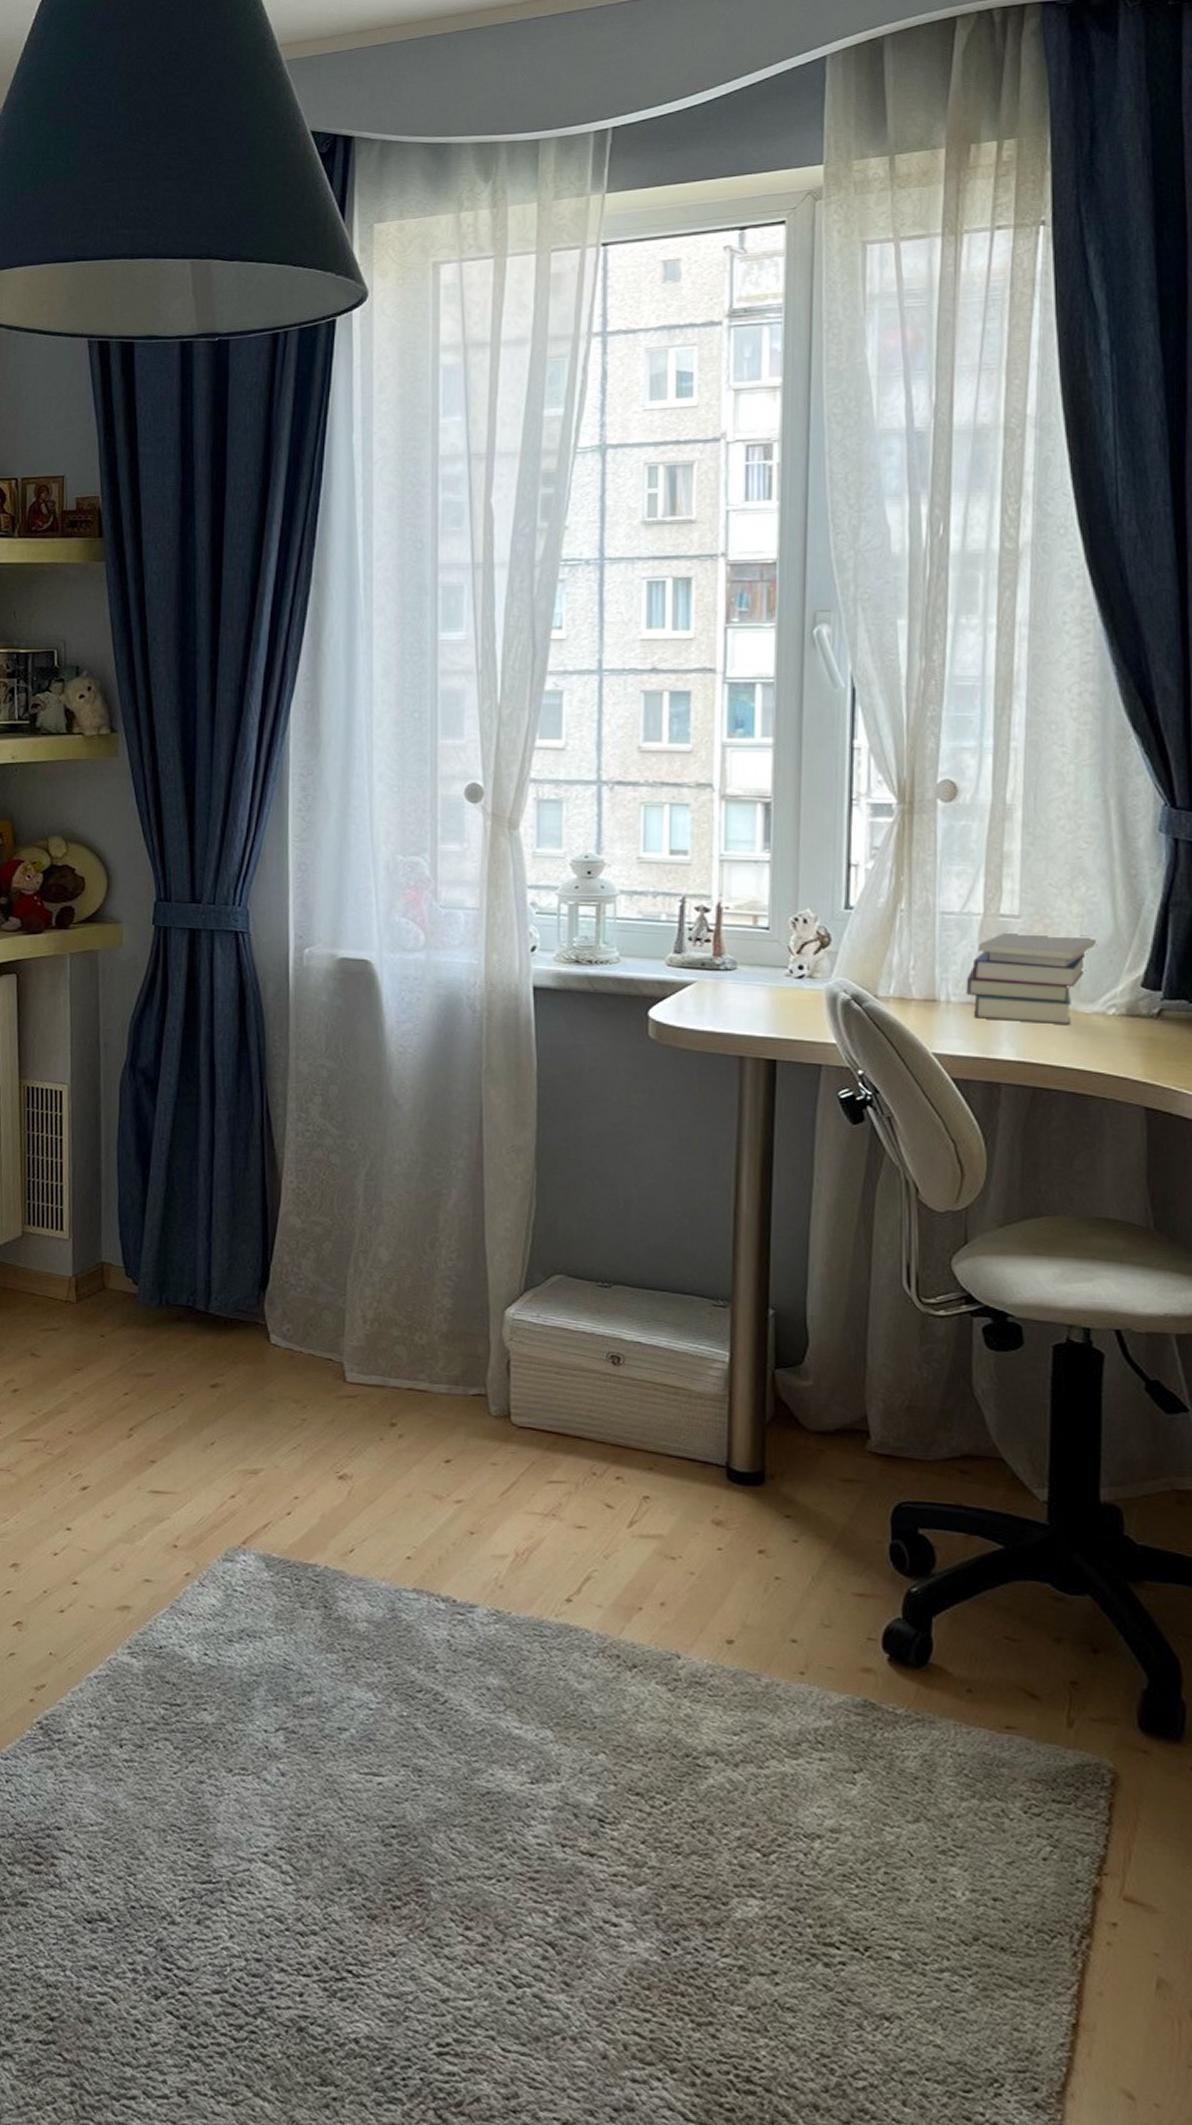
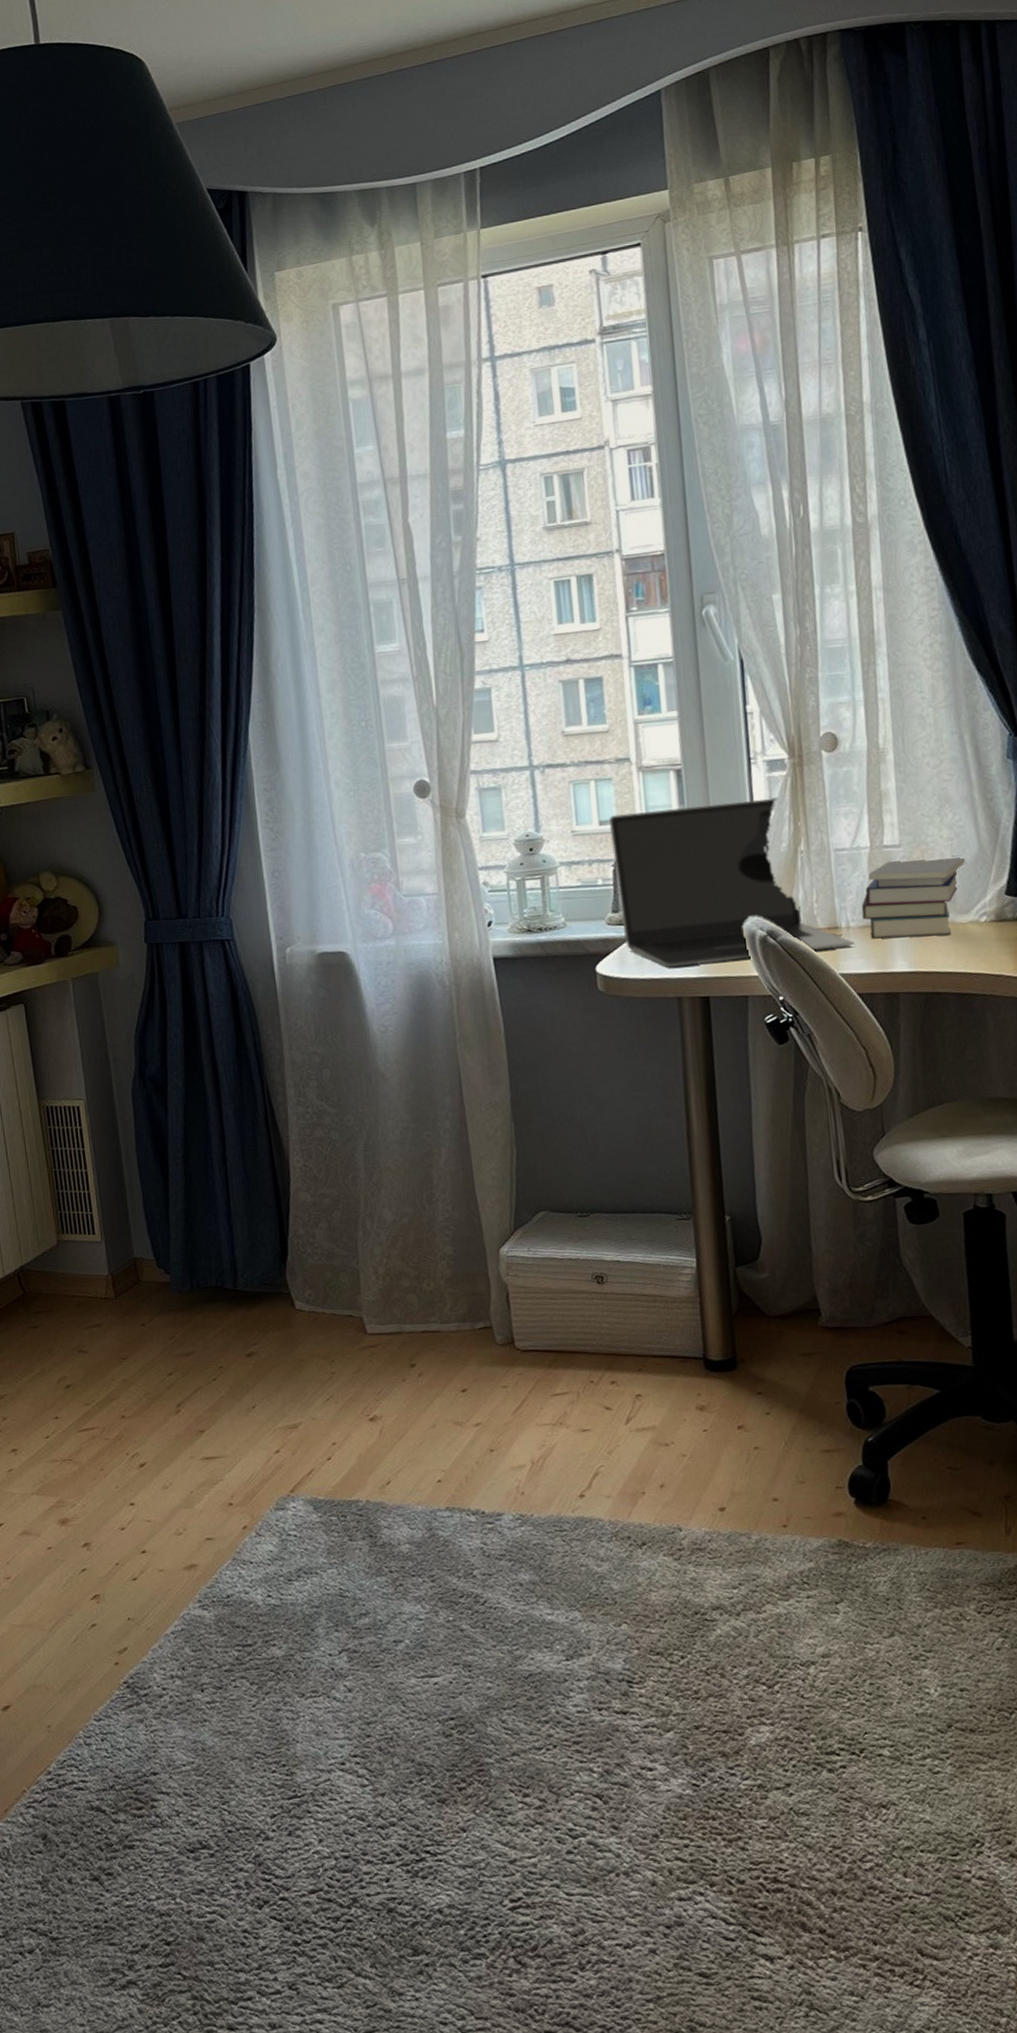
laptop: none [680,844,954,1025] -> present [609,797,855,967]

